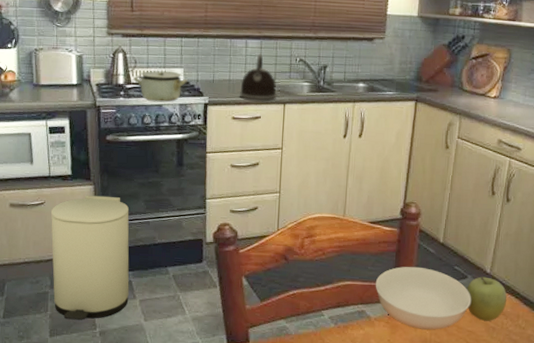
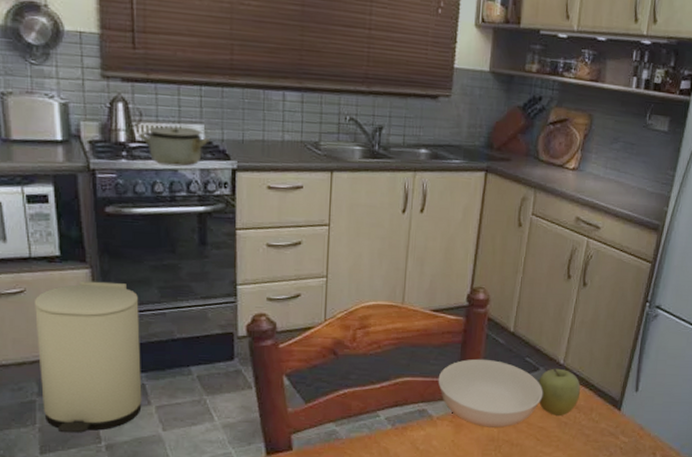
kettle: present [239,53,277,102] -> none [275,108,322,169]

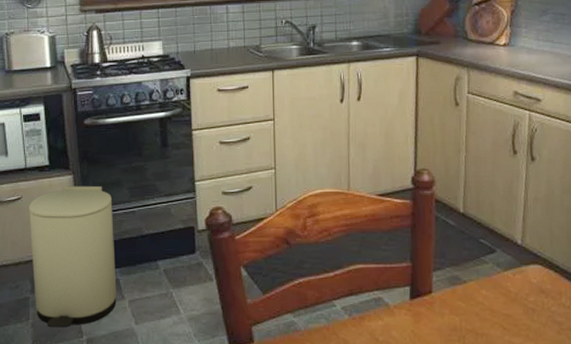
saucepan: present [139,126,211,167] -> none [110,45,168,80]
bowl: present [438,358,543,428] -> none [391,242,504,316]
fruit: present [538,368,580,416] -> none [497,249,544,301]

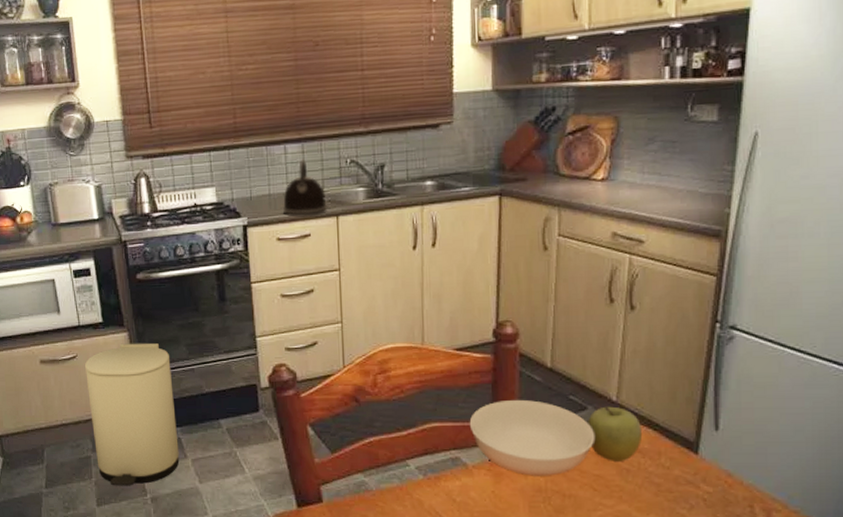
kettle: none [223,18,264,71] -> present [282,159,327,218]
bowl: none [391,242,504,316] -> present [469,399,596,476]
fruit: none [497,249,544,301] -> present [588,406,642,461]

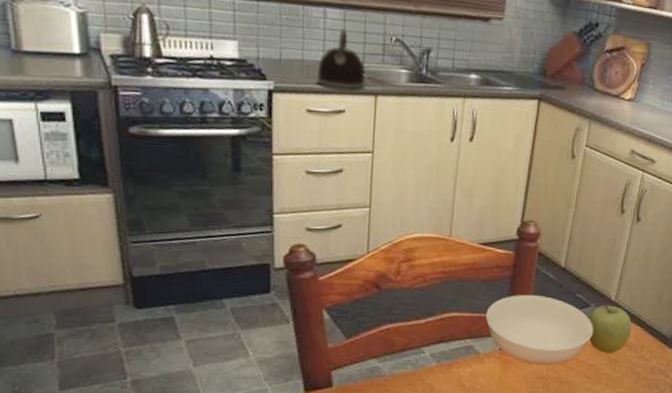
pedal bin: present [84,342,180,486] -> none [50,206,171,368]

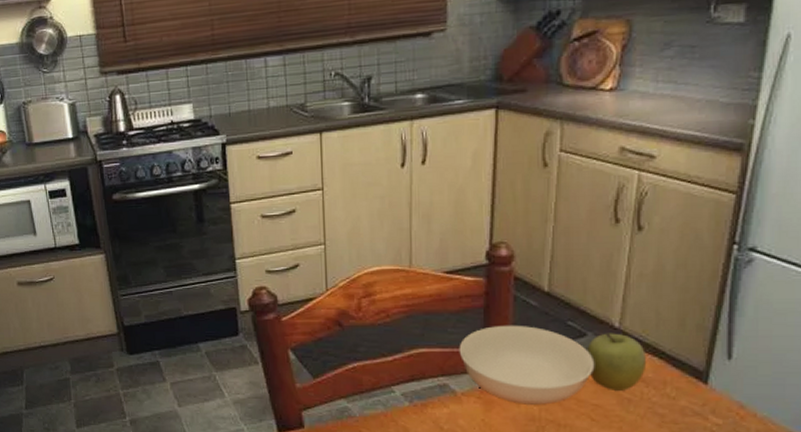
kettle: present [315,27,366,92] -> none [262,72,310,135]

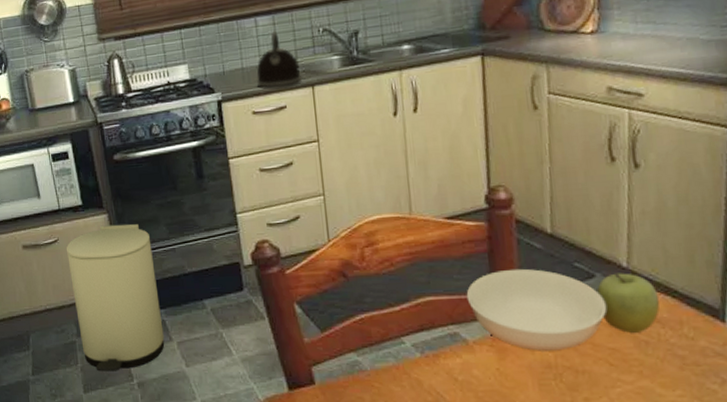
pedal bin: none [61,265,158,408] -> present [66,224,165,372]
kettle: none [262,72,310,135] -> present [256,30,302,90]

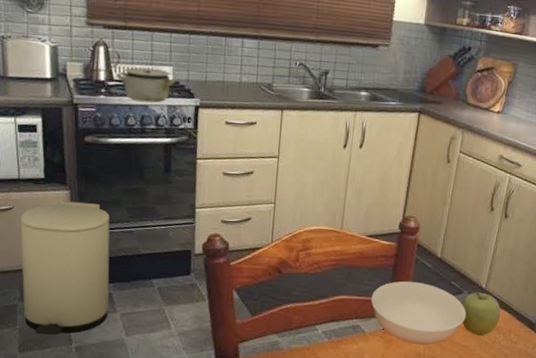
saucepan: none [133,69,195,109] -> present [116,67,178,103]
kettle: present [256,30,302,90] -> none [233,54,275,108]

